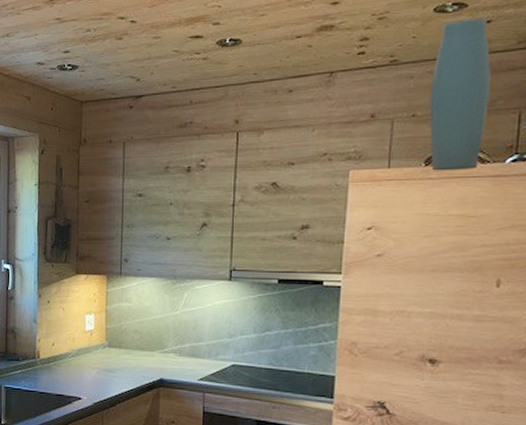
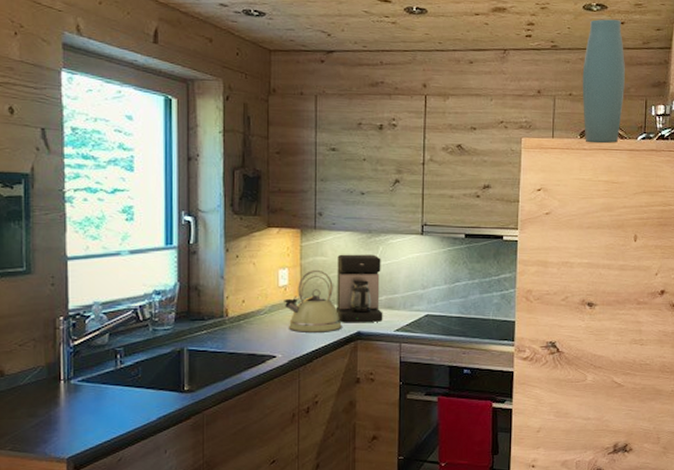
kettle: none [90,315,145,378] -> present [284,269,342,332]
coffee maker: none [139,300,187,370] -> present [335,254,383,323]

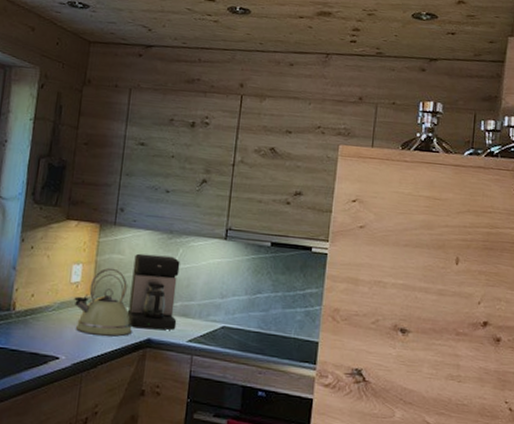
vase: present [582,19,626,144] -> none [406,28,455,158]

